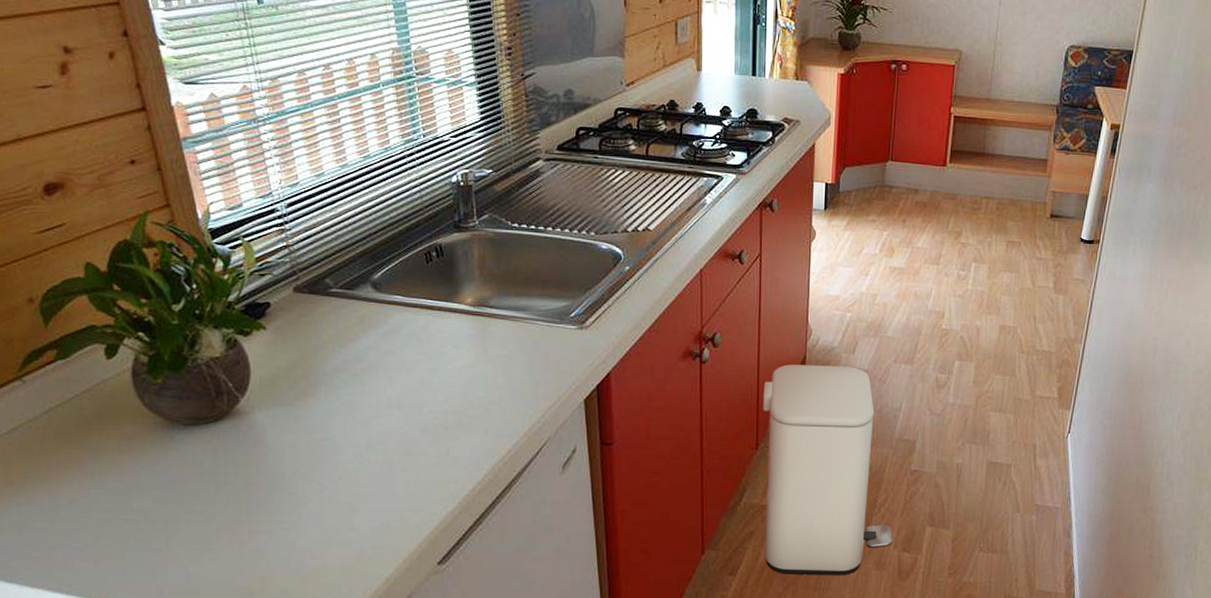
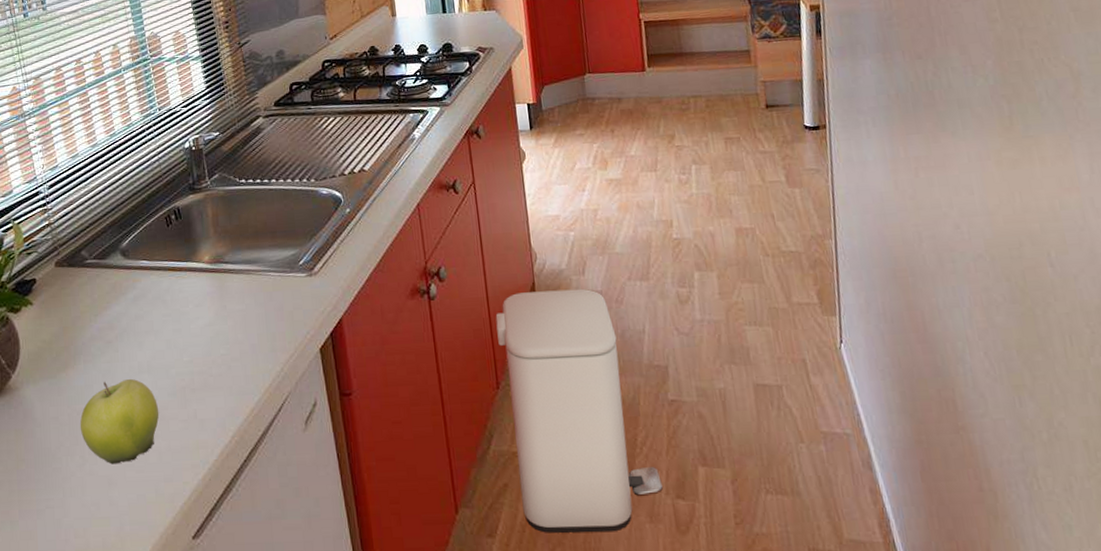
fruit: none [319,412,408,493] -> present [79,378,159,465]

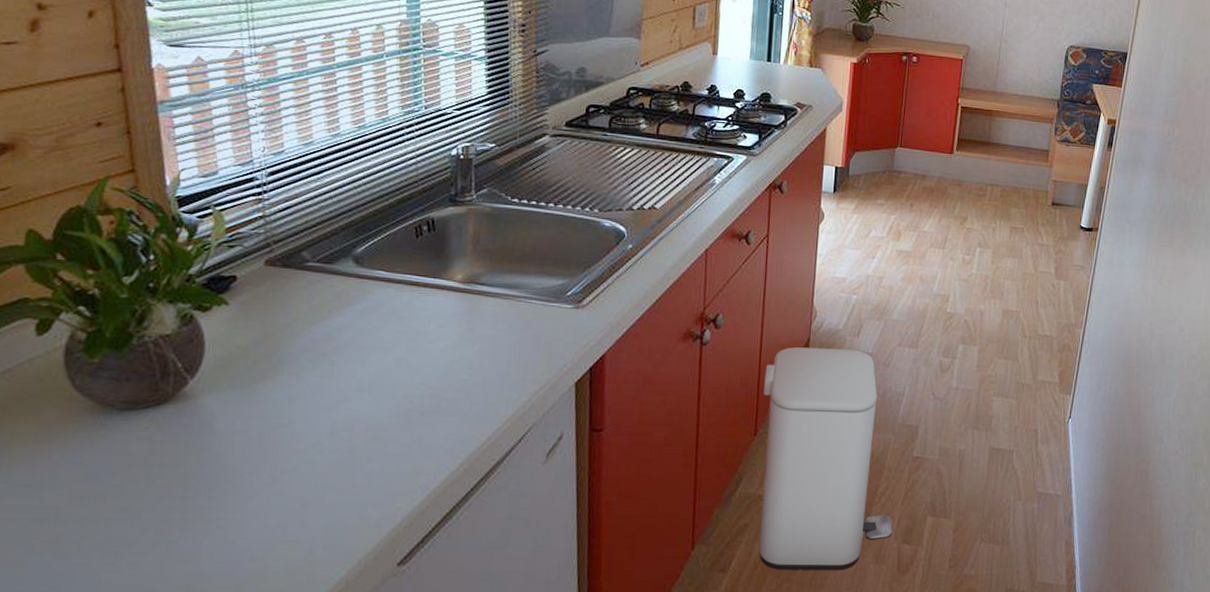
fruit: present [79,378,159,465] -> none [273,396,377,485]

